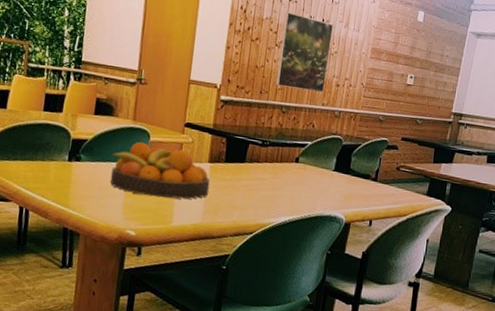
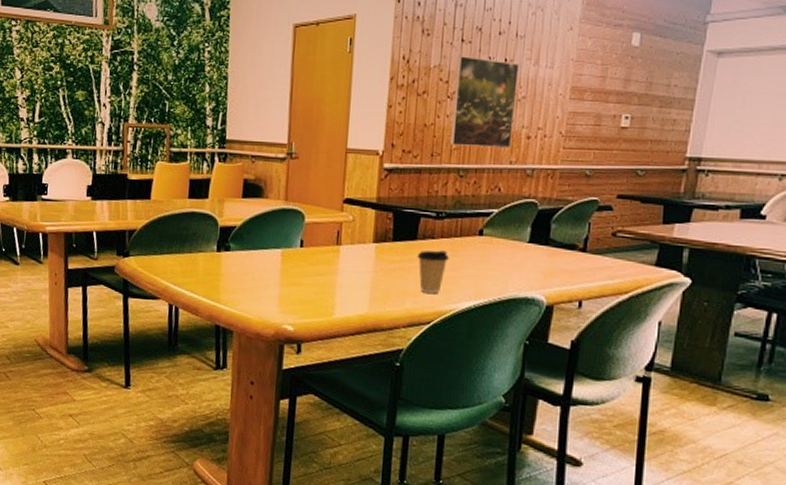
fruit bowl: present [110,141,210,199] -> none [262,224,376,287]
coffee cup: none [244,172,271,209] -> present [416,250,449,293]

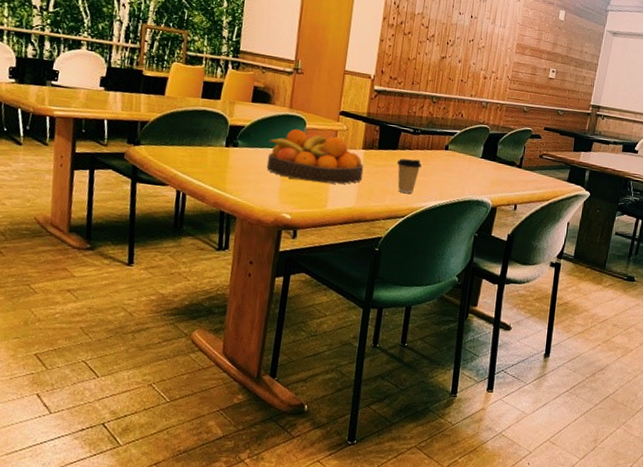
fruit bowl: none [262,224,376,287] -> present [266,128,364,184]
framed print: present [449,56,519,149] -> none [427,8,481,85]

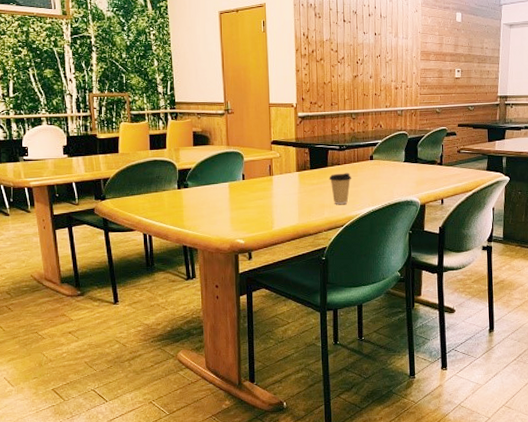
fruit bowl: present [266,128,364,184] -> none [214,163,301,208]

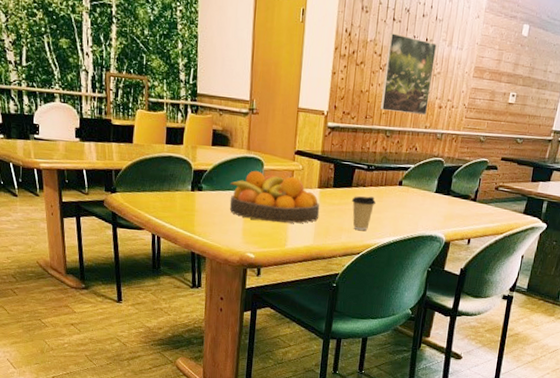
fruit bowl: none [214,163,301,208] -> present [229,170,320,224]
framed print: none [342,32,386,97] -> present [380,33,437,116]

